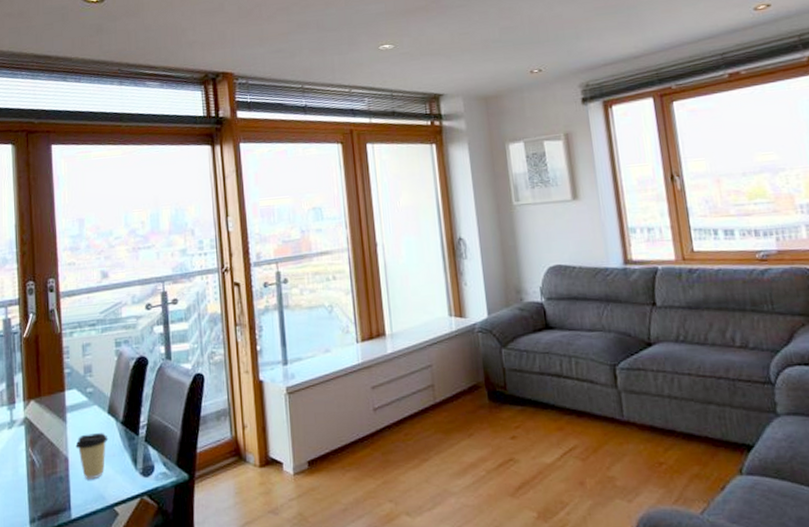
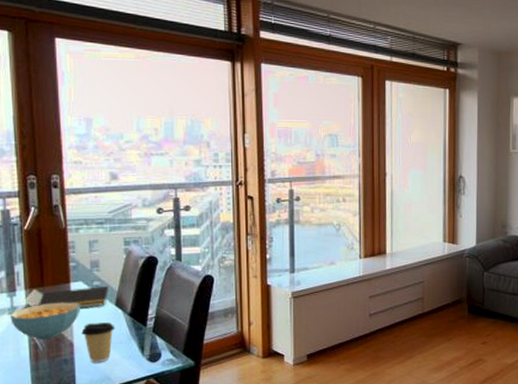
cereal bowl: none [10,412,75,456] -> present [10,302,81,340]
notepad: none [35,392,101,419] -> present [37,285,108,308]

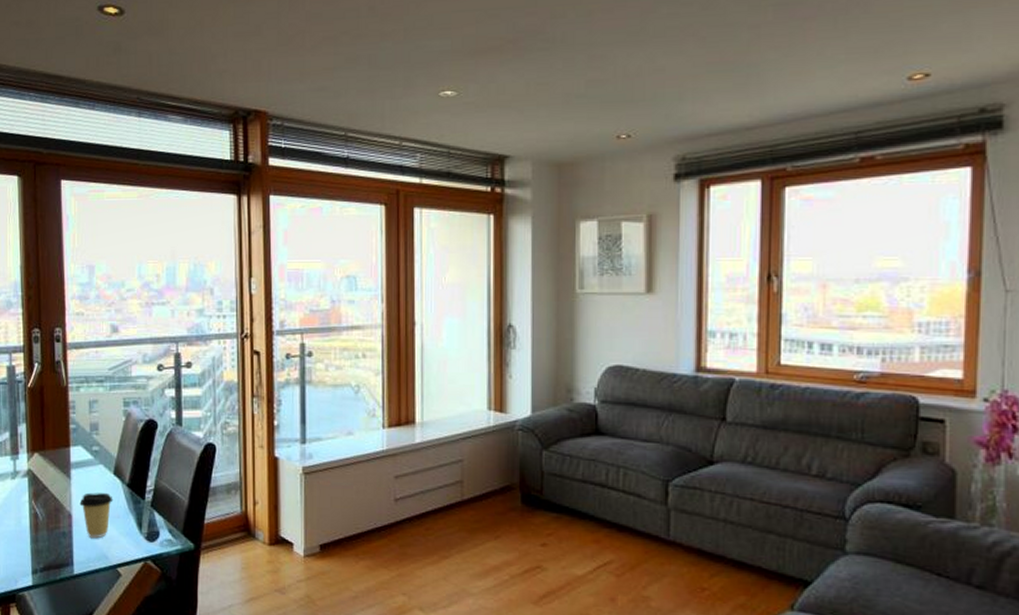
cereal bowl: present [10,302,81,340] -> none [13,468,79,509]
notepad: present [37,285,108,308] -> none [38,451,107,476]

